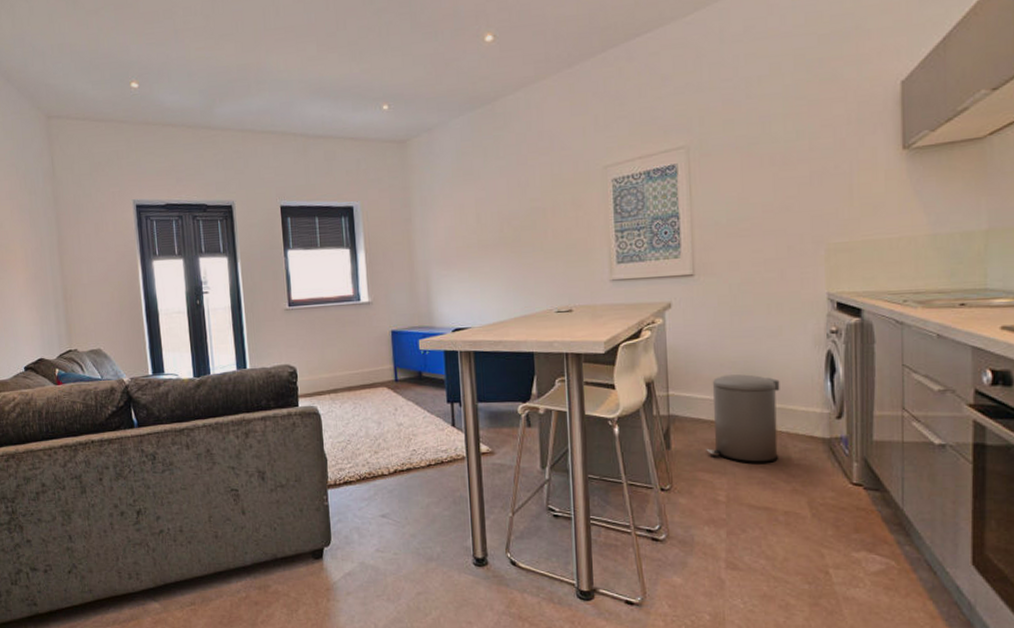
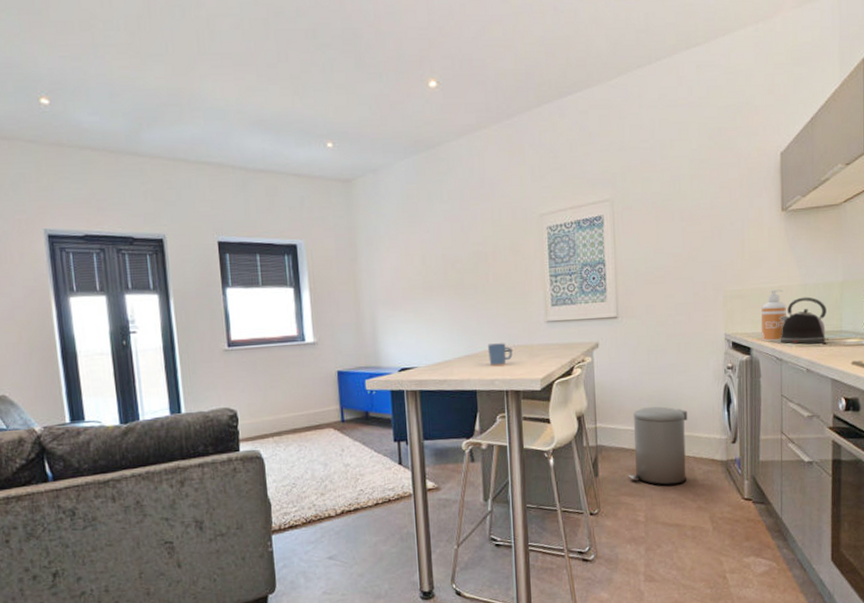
mug: none [546,303,573,328] -> present [488,343,513,367]
soap dispenser: none [874,241,909,302] -> present [761,289,786,342]
kettle: none [900,248,969,305] -> present [779,296,829,344]

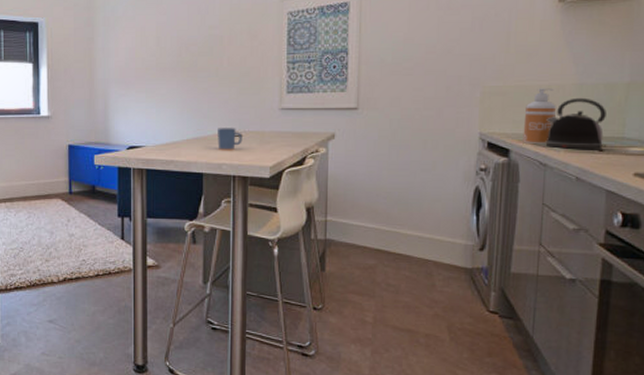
pedal bin: present [628,406,688,487] -> none [357,204,430,290]

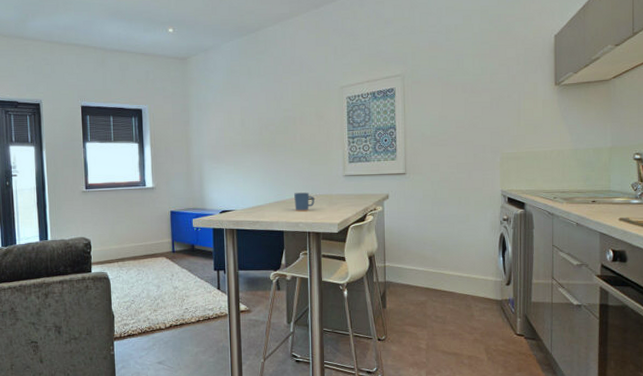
soap dispenser: present [523,88,556,145] -> none [534,153,558,198]
kettle: present [545,97,607,150] -> none [551,160,598,202]

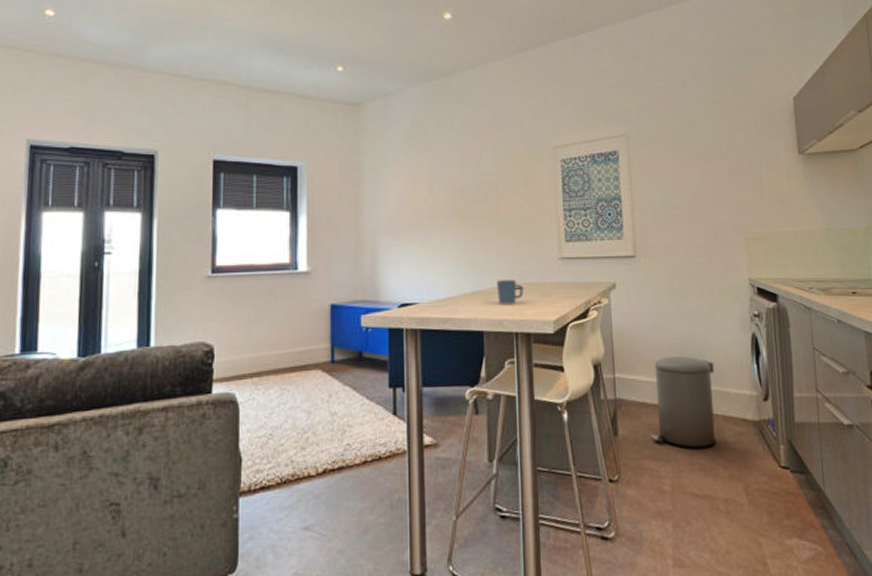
pedal bin: none [412,251,467,320] -> present [651,356,716,450]

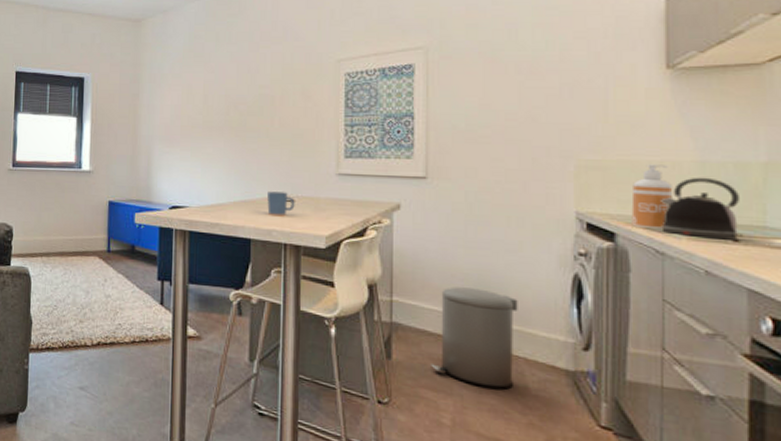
soap dispenser: none [785,234,812,289] -> present [631,164,672,230]
kettle: none [804,242,858,293] -> present [661,177,744,240]

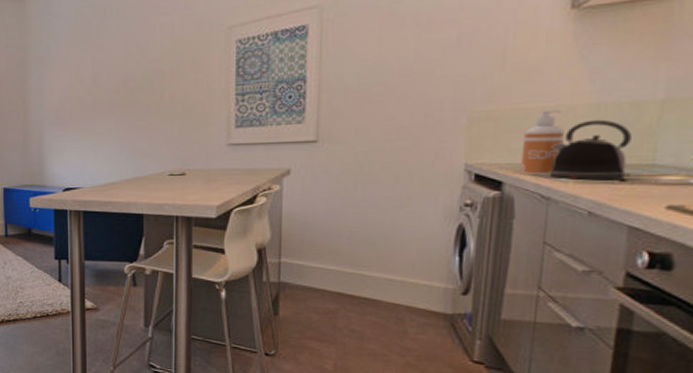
mug: present [267,191,295,217] -> none [159,166,186,191]
pedal bin: present [431,287,518,391] -> none [316,245,402,336]

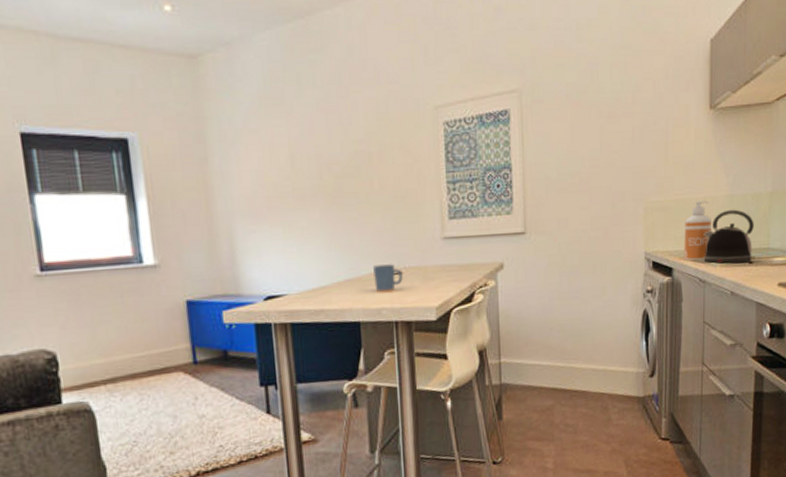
mug: none [159,166,186,191] -> present [373,264,403,293]

